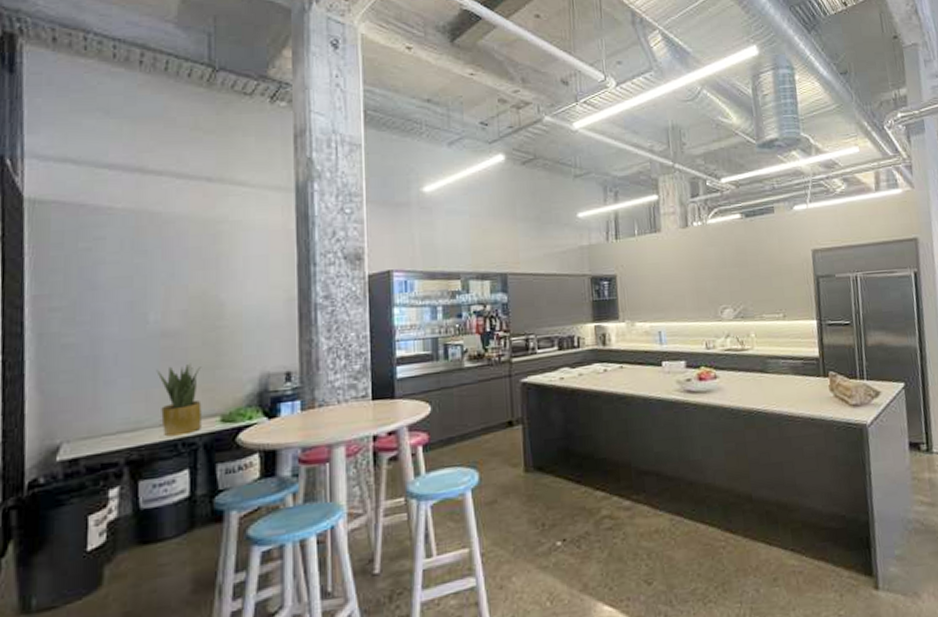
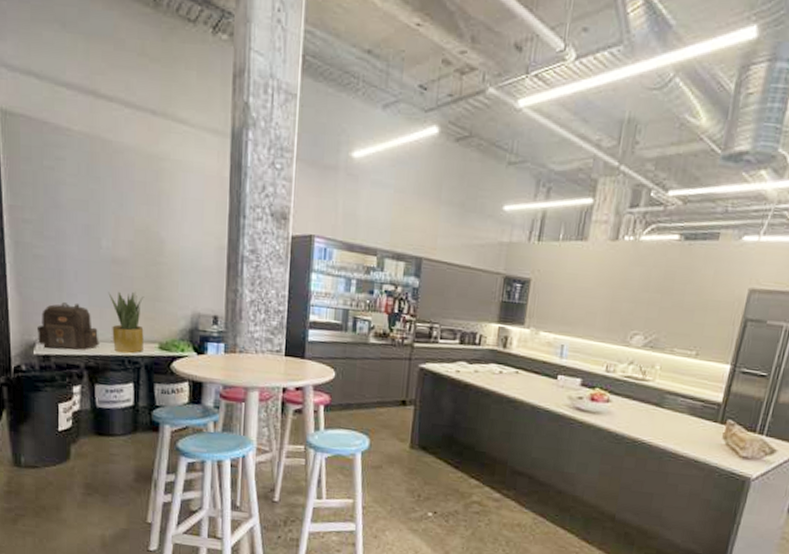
backpack: none [63,390,145,450] -> present [38,302,99,350]

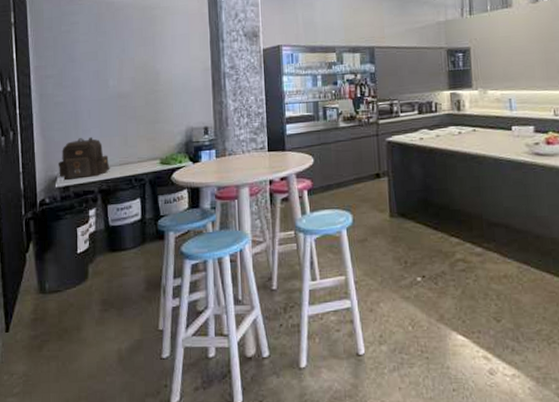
planter: present [108,292,144,354] -> none [116,119,147,173]

